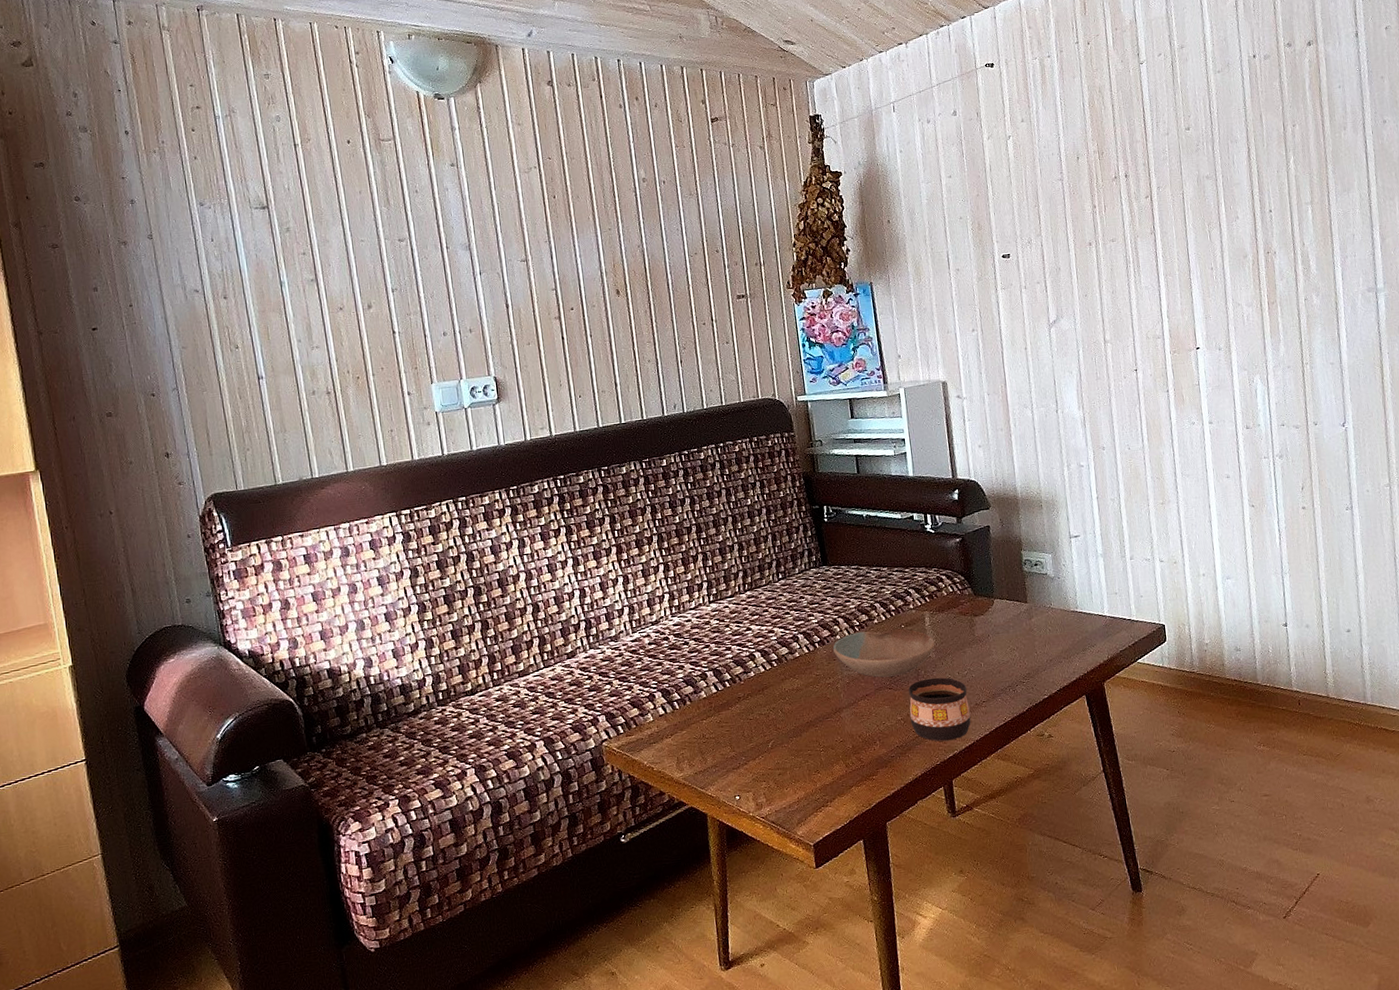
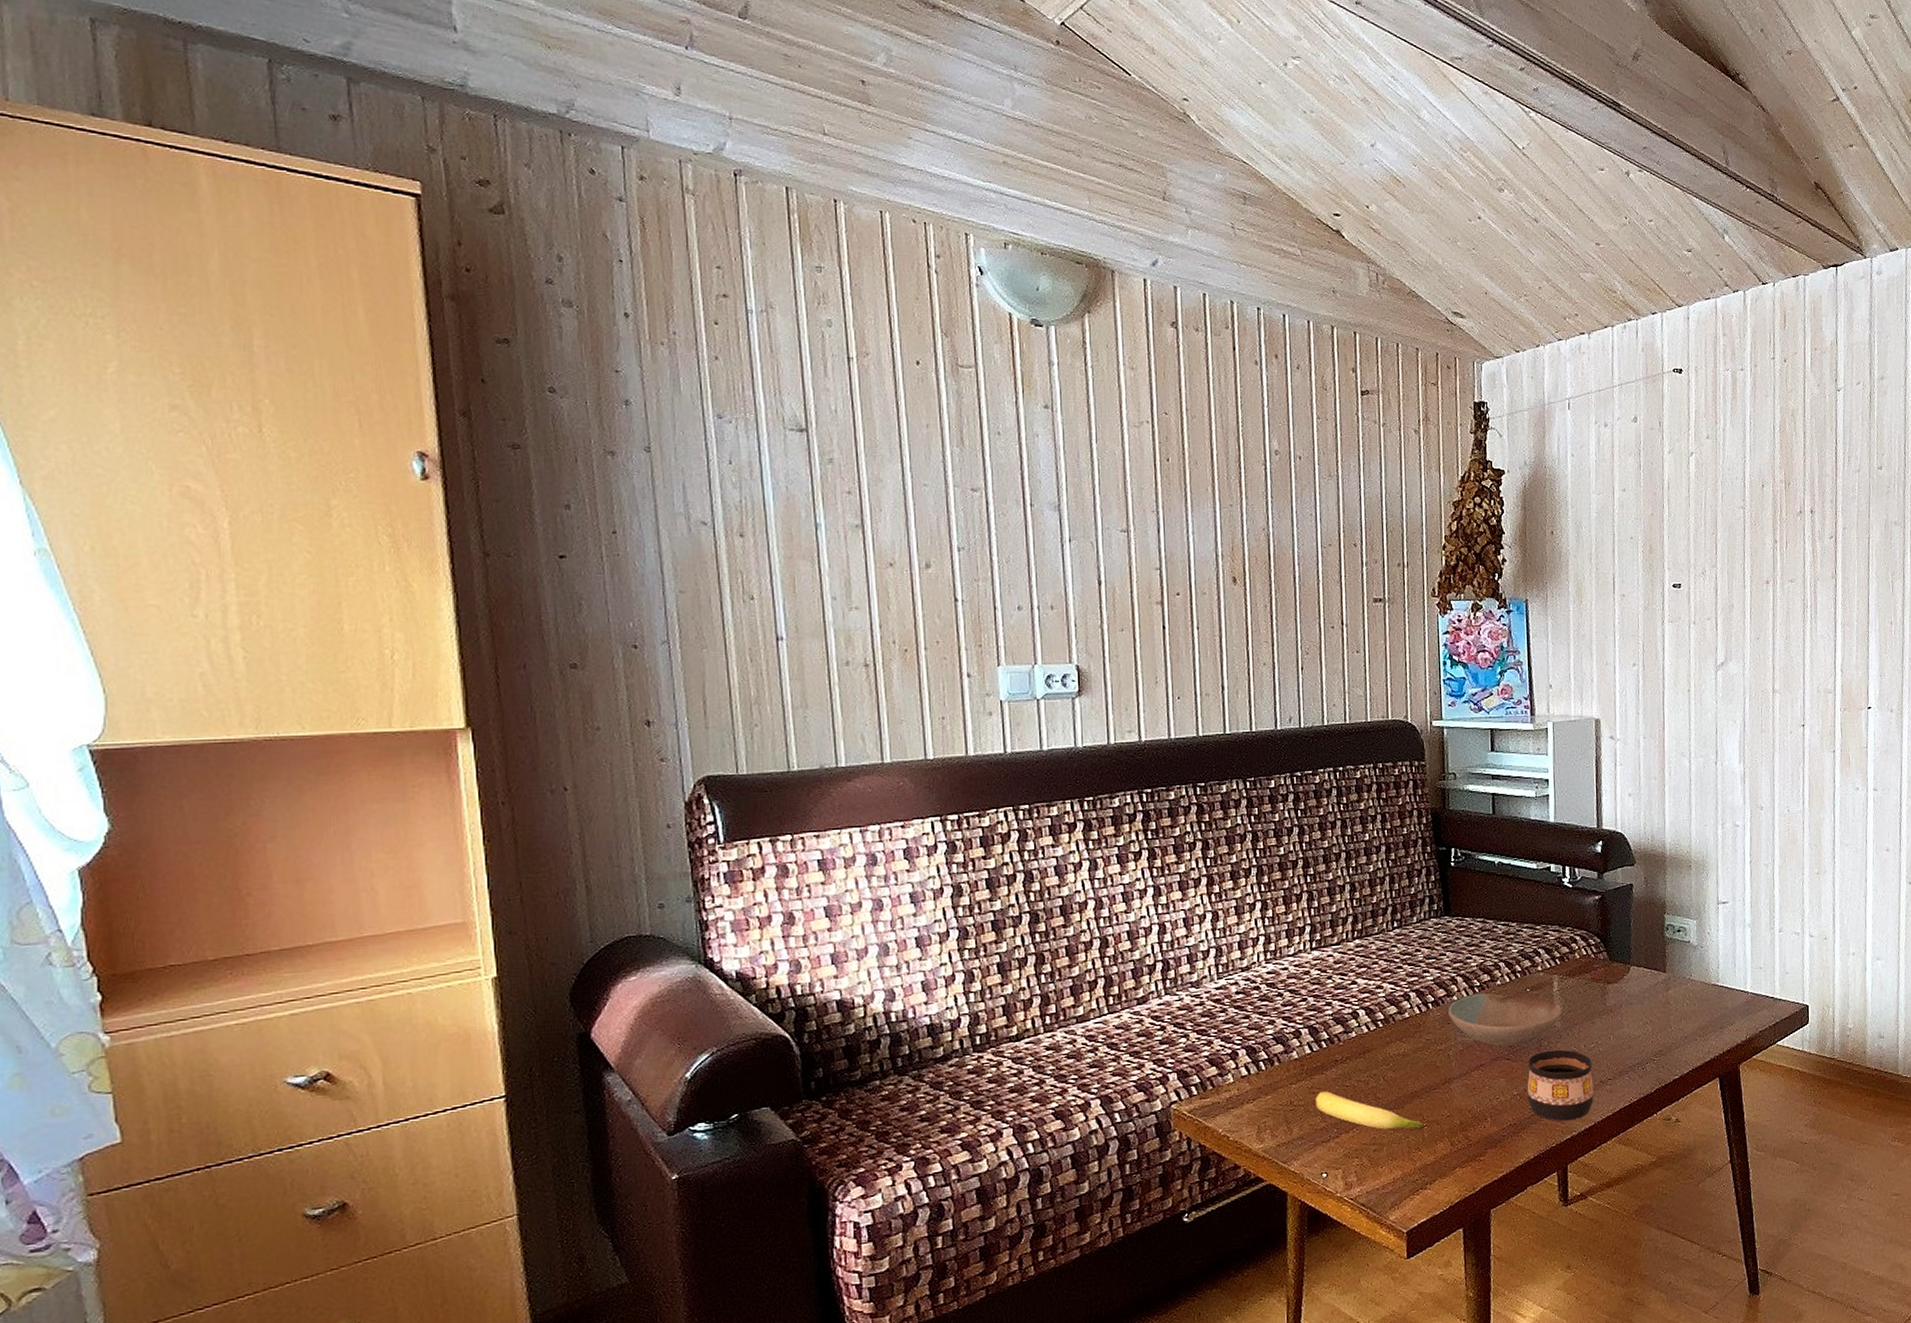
banana: none [724,725,821,756] -> present [1315,1091,1424,1130]

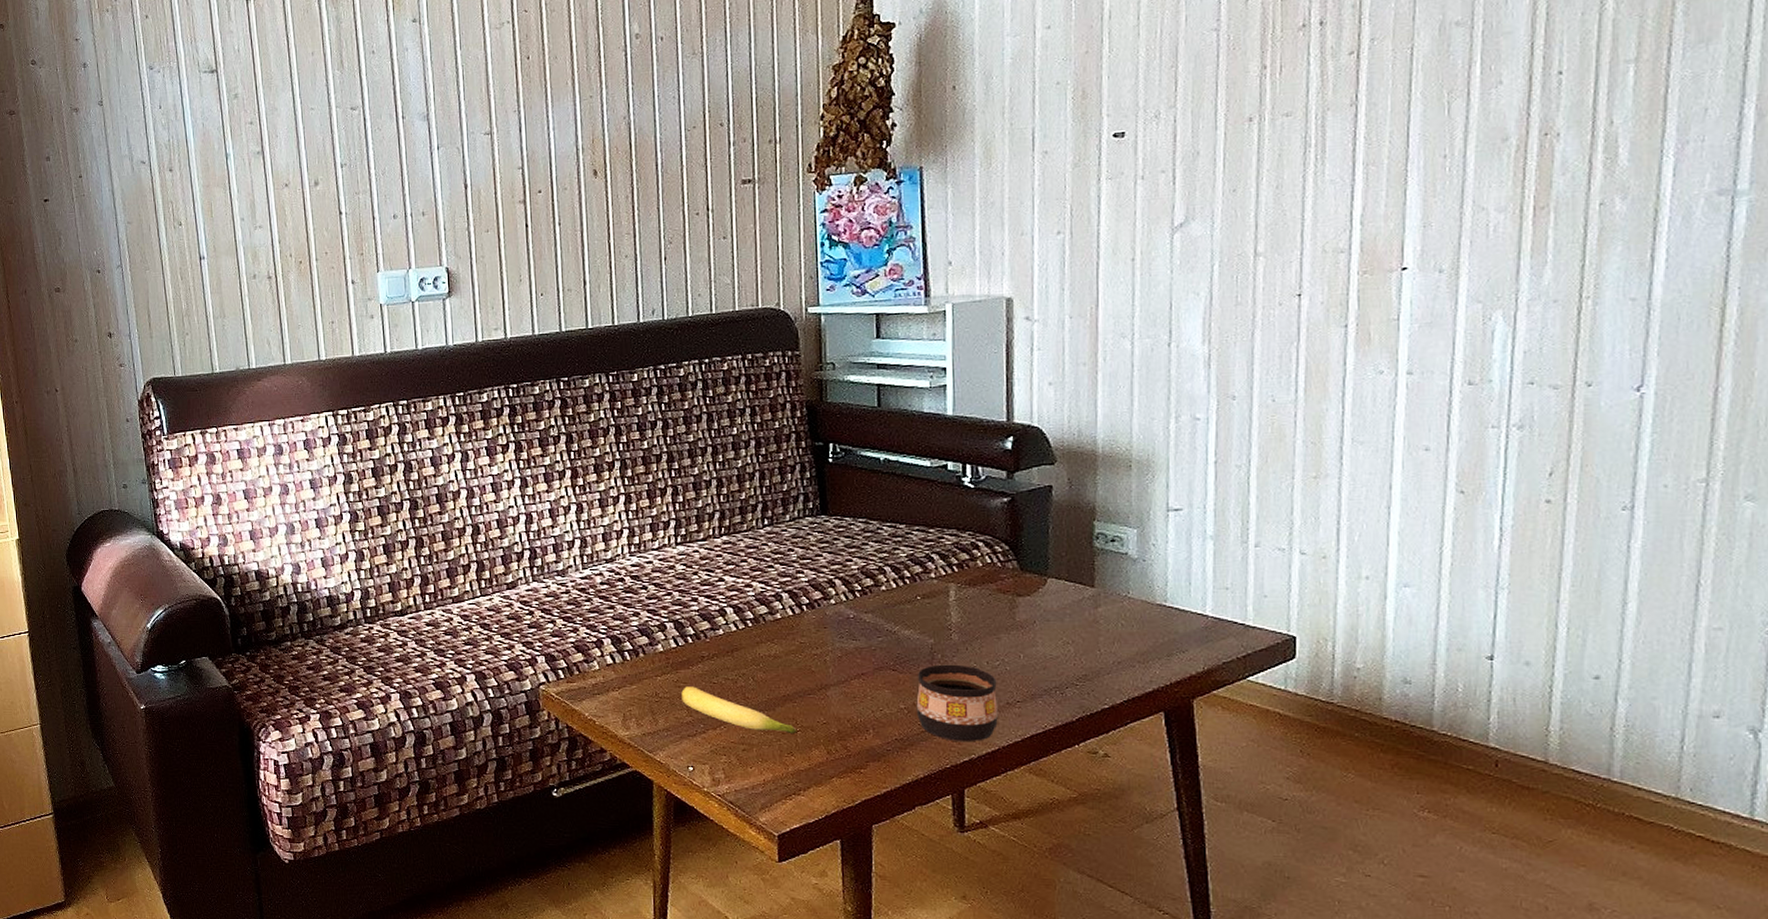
bowl: present [1448,992,1562,1046] -> none [825,598,959,656]

